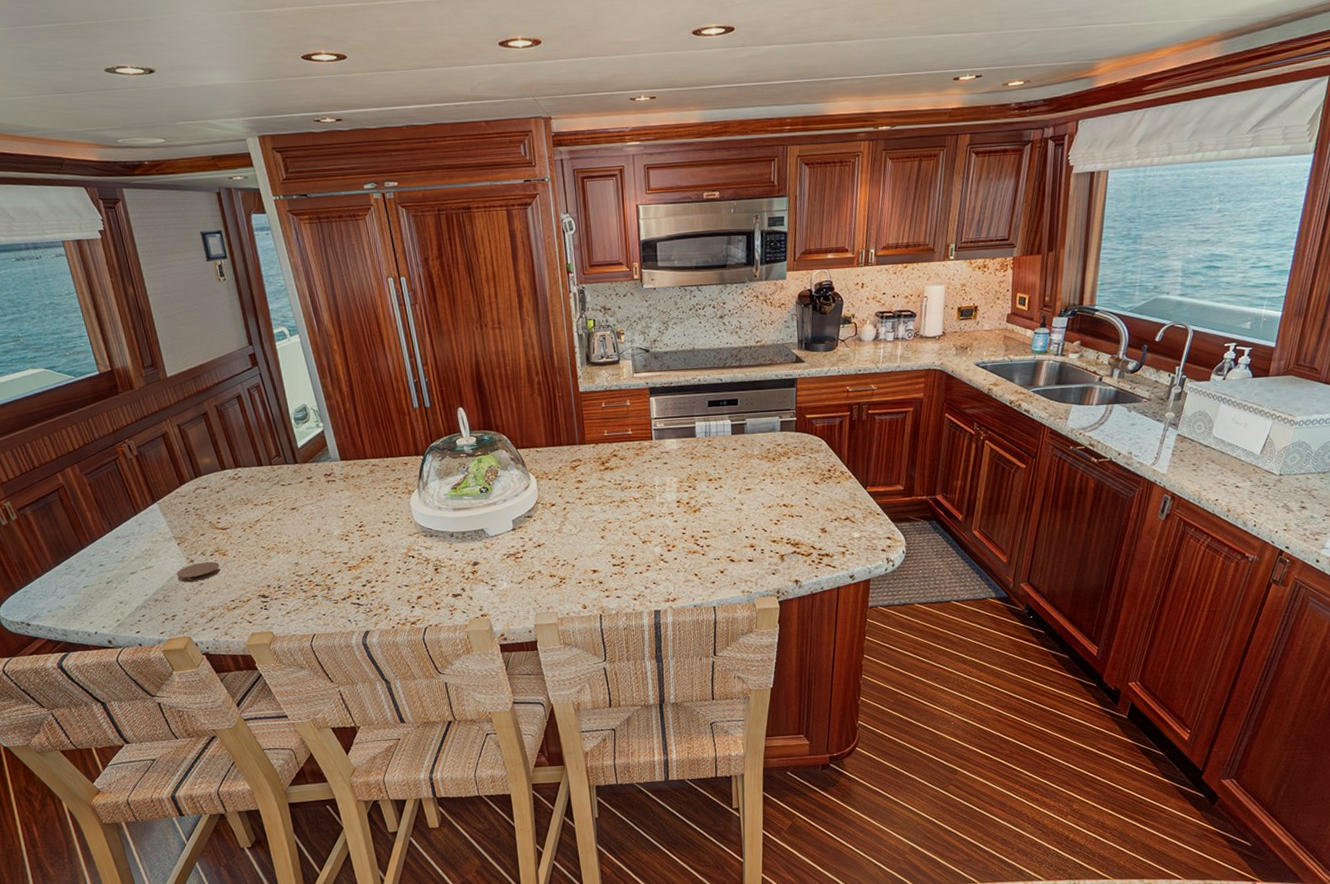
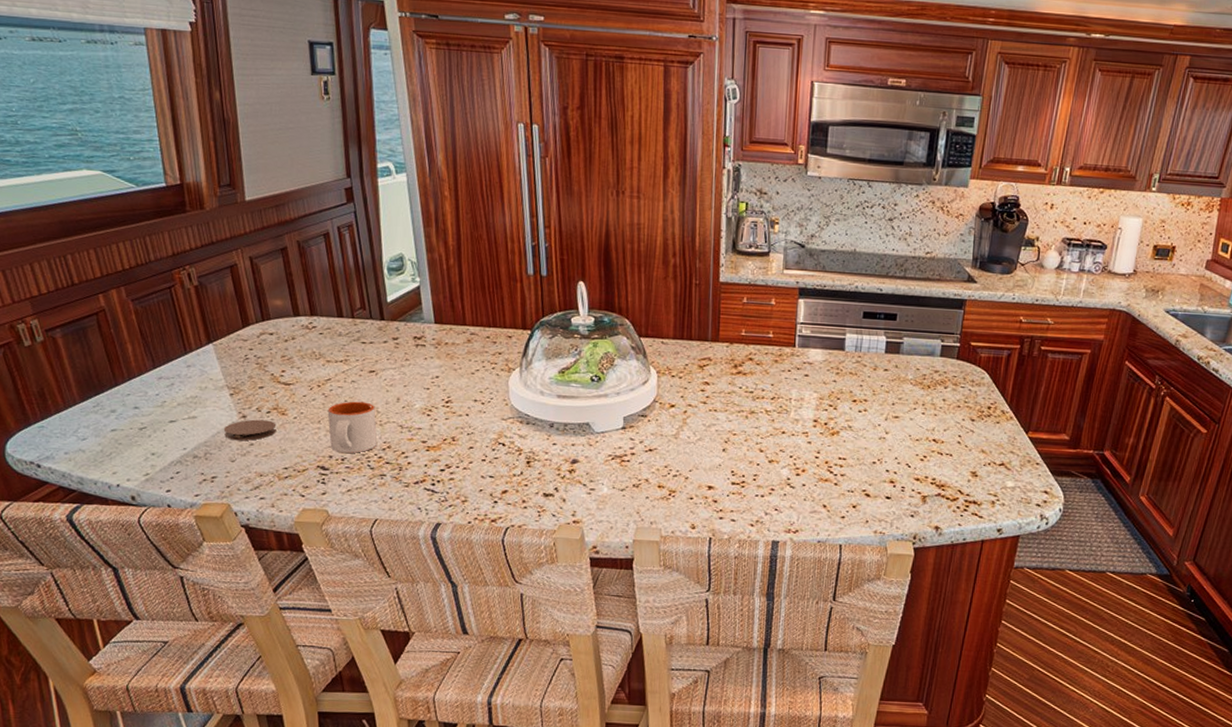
mug: none [261,535,307,582] -> present [327,401,378,454]

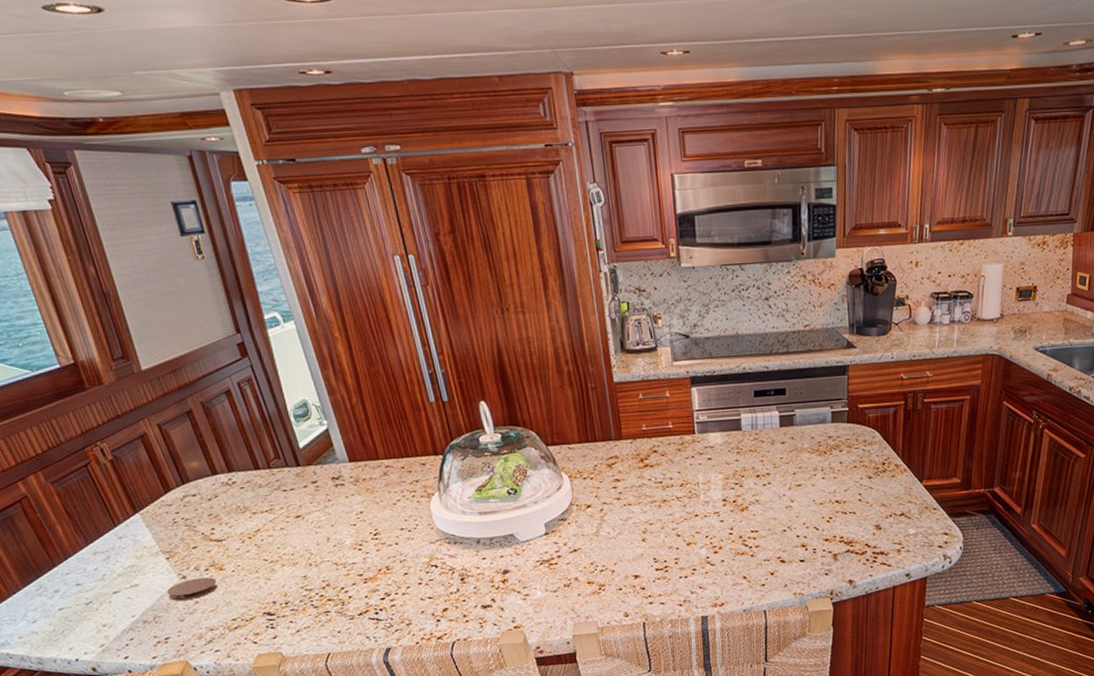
mug: present [327,401,378,454] -> none [262,546,317,598]

